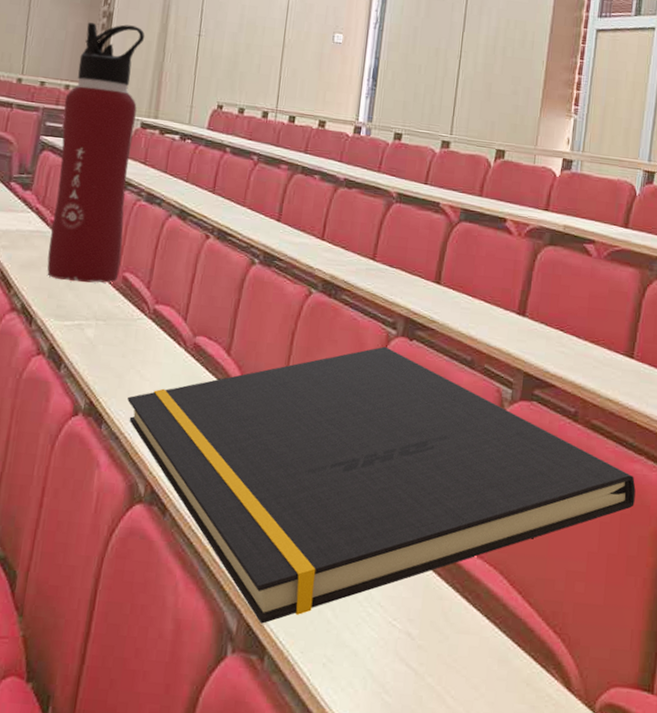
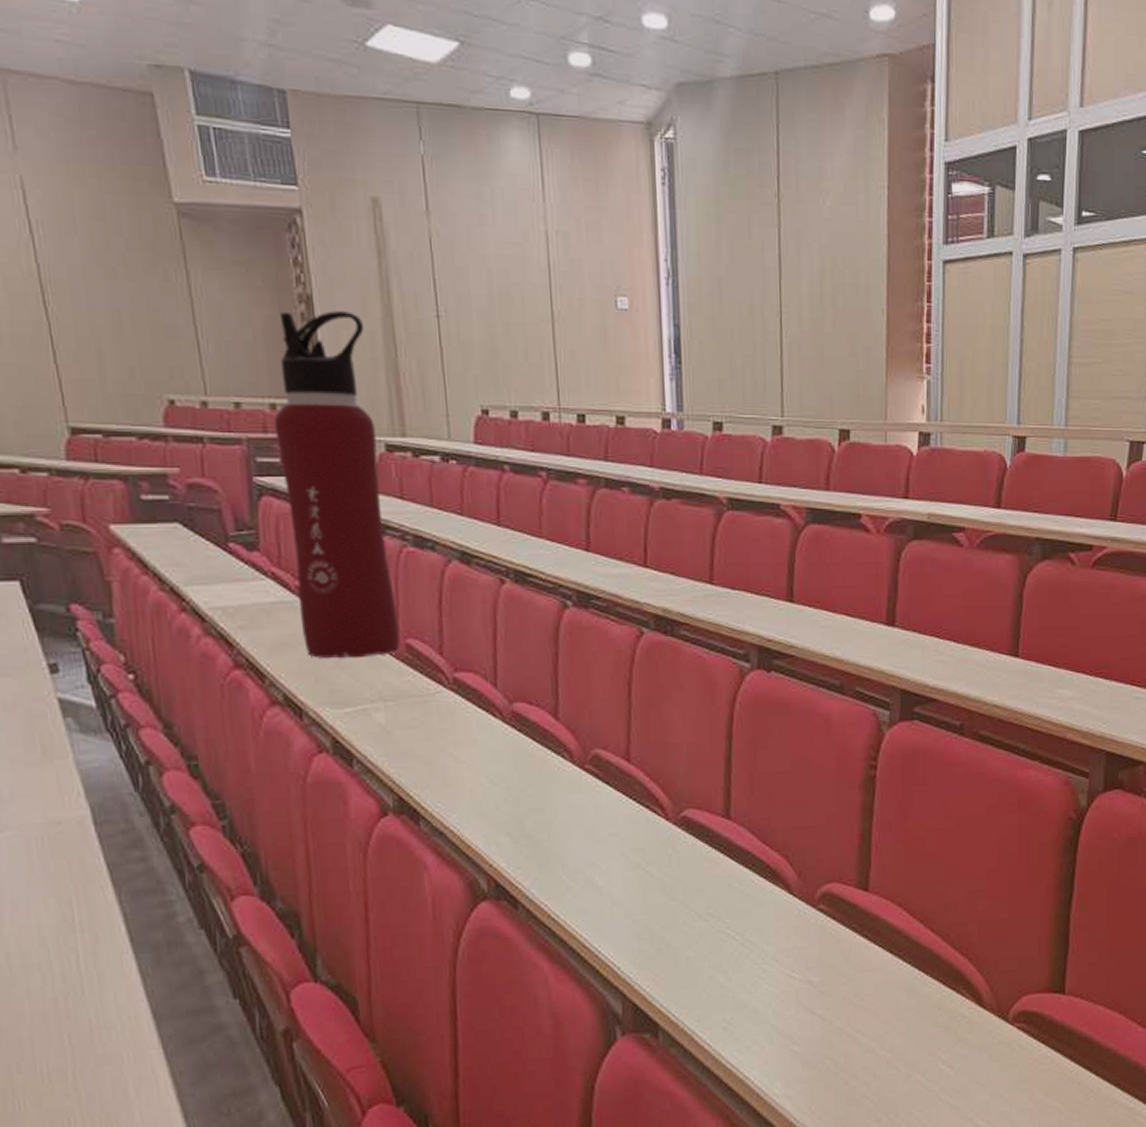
notepad: present [127,346,636,624] -> none [444,683,1032,1001]

